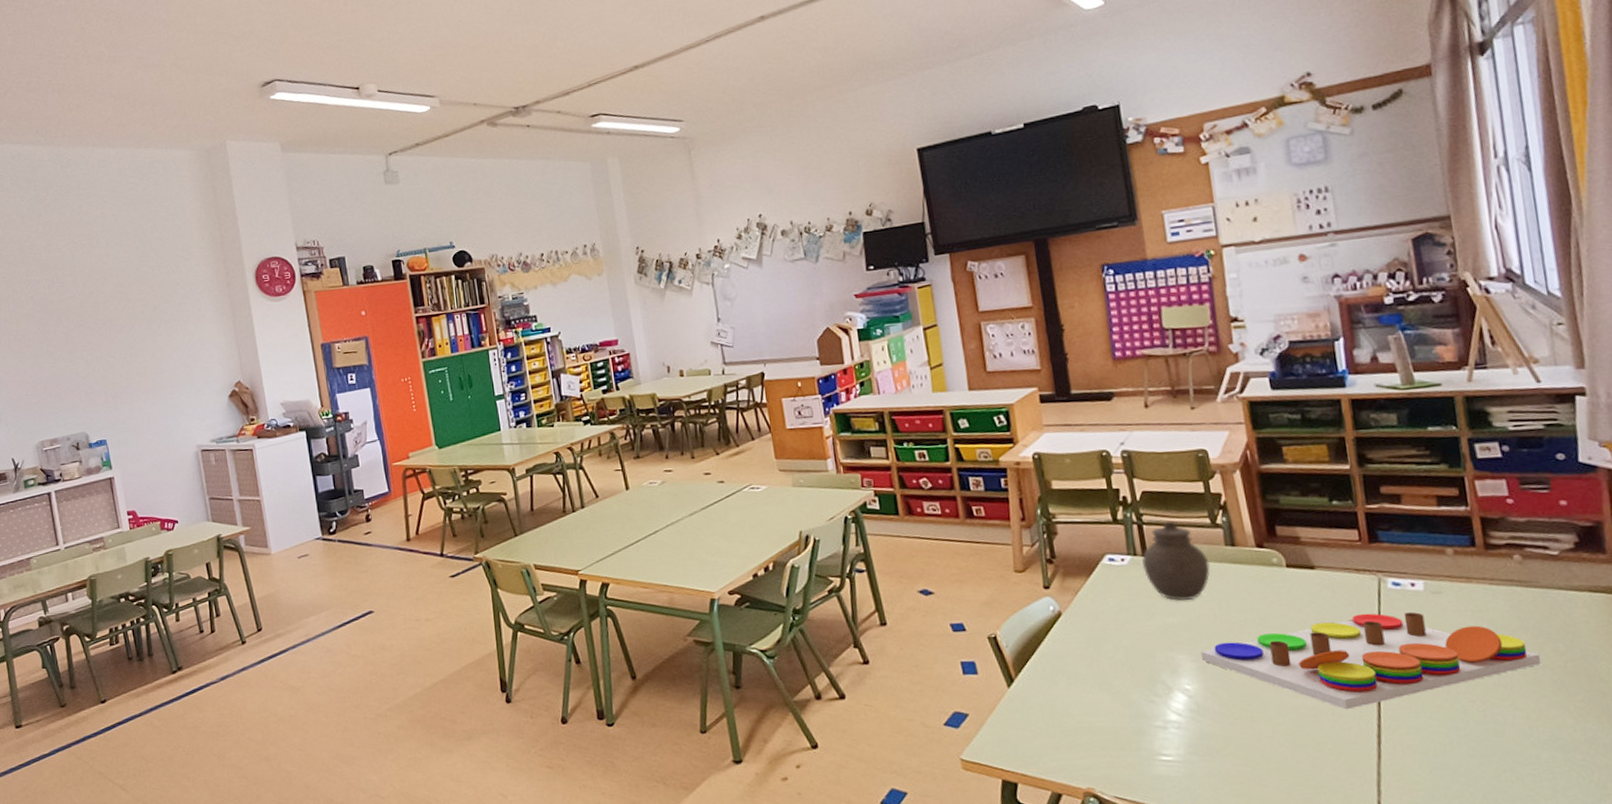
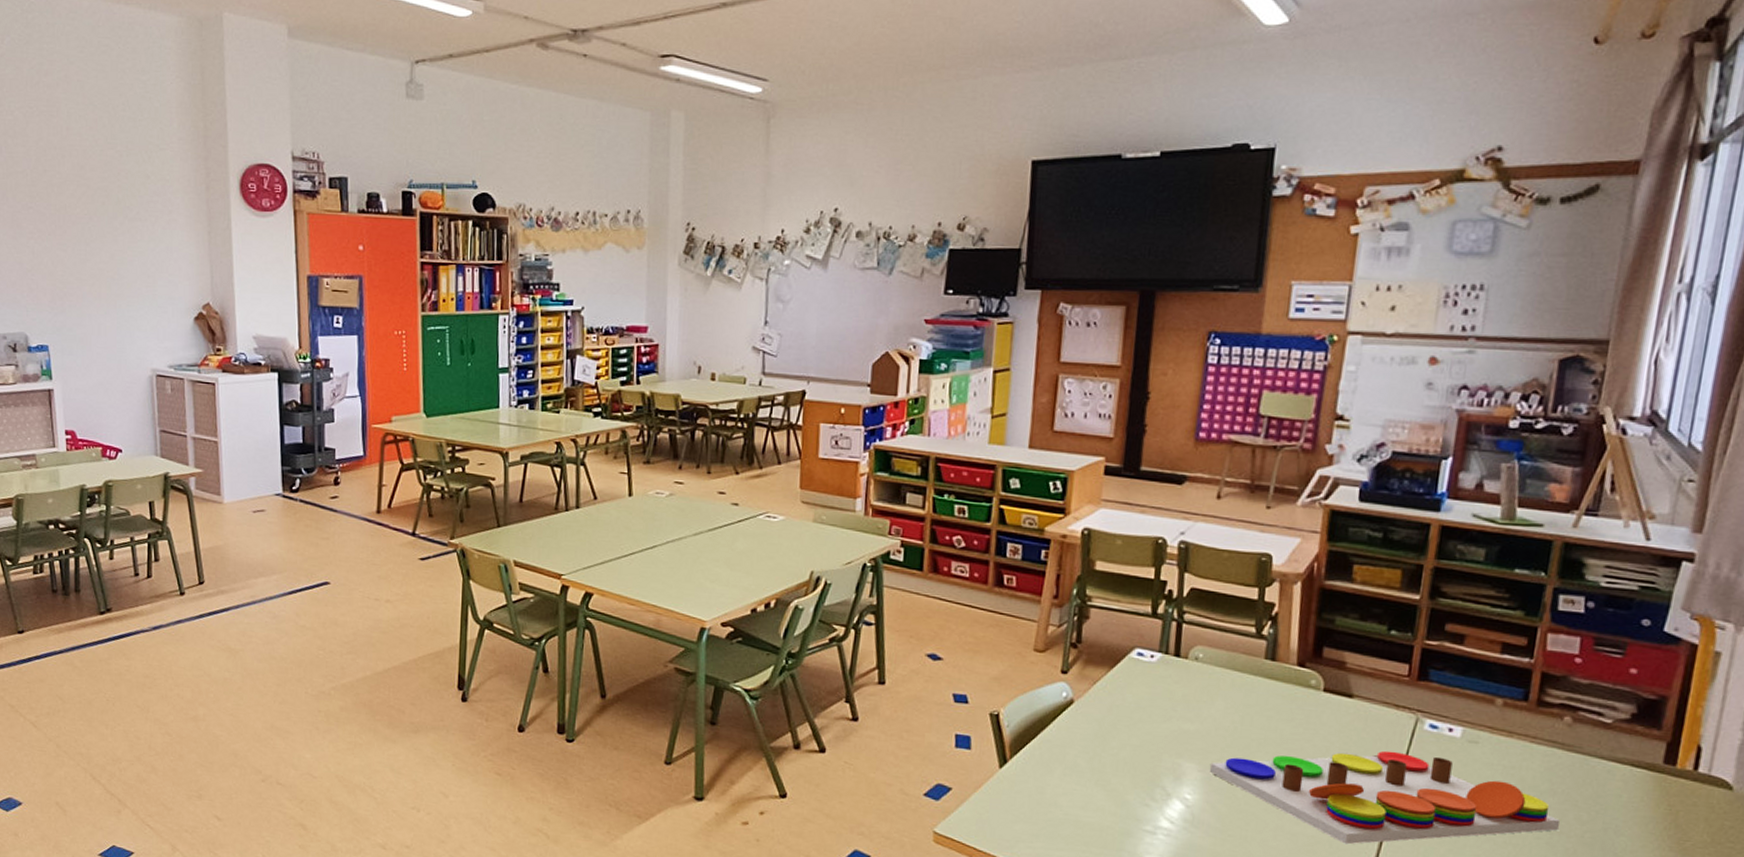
jar: present [1142,522,1210,601] -> none [1171,624,1244,710]

